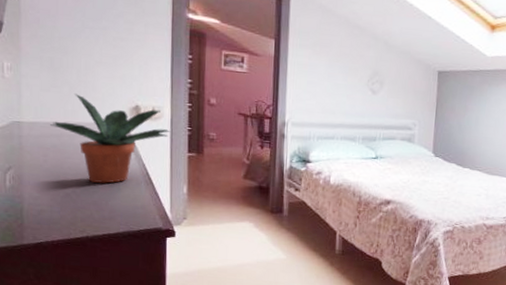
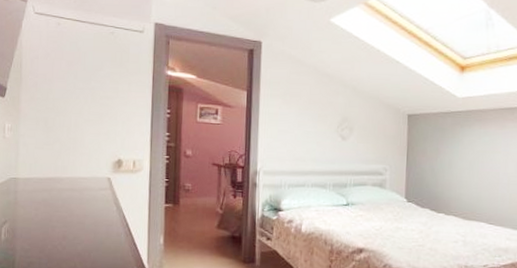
potted plant: present [50,93,170,184] -> none [42,150,149,235]

